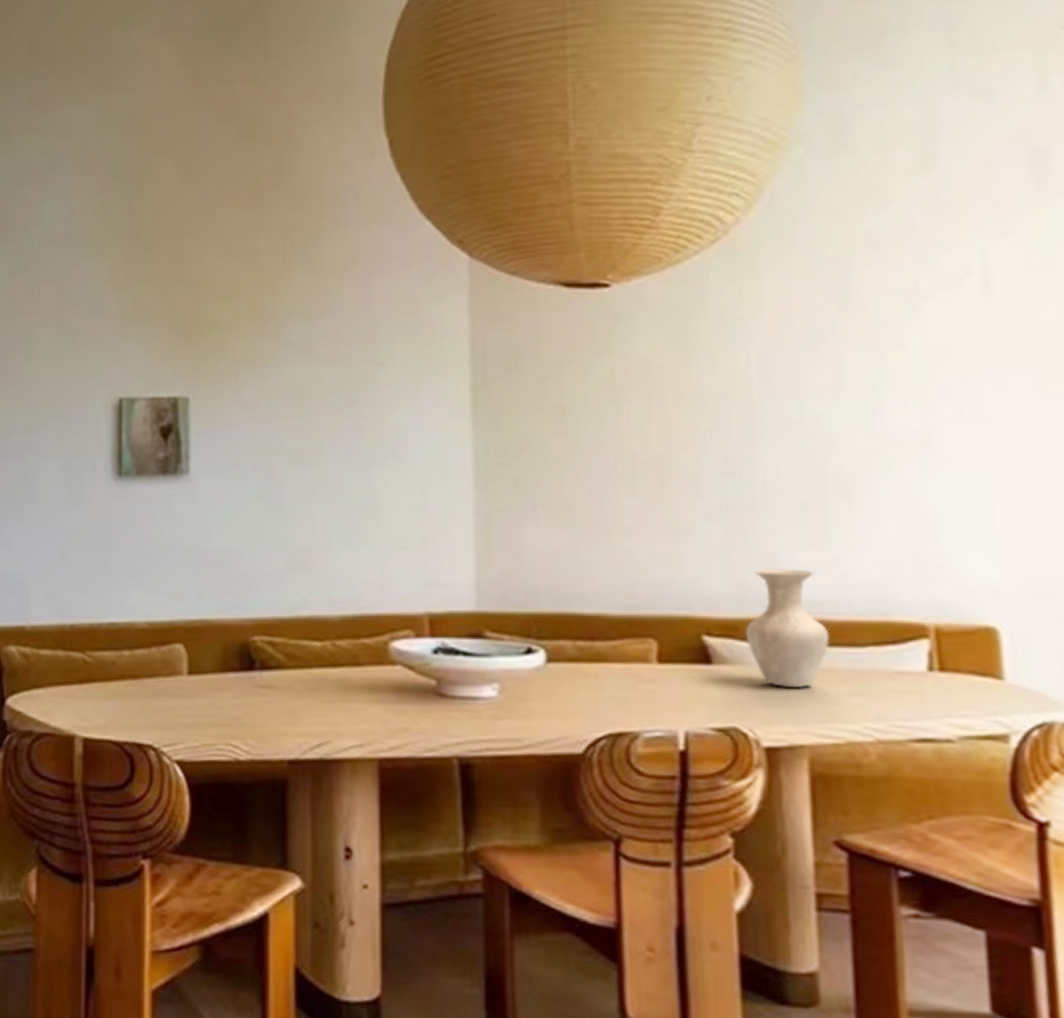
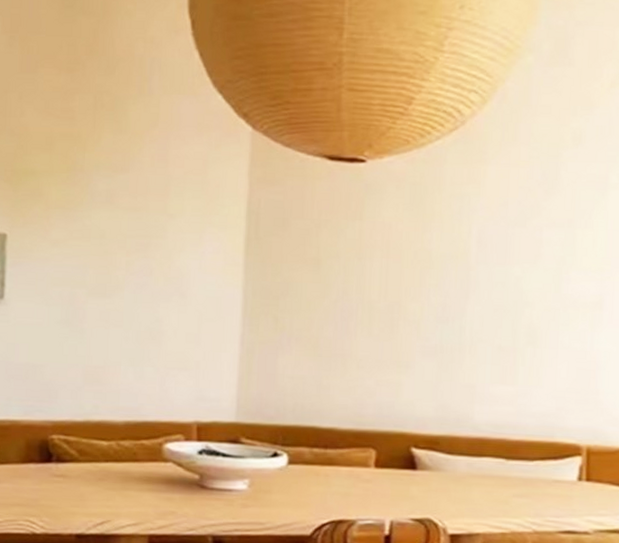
vase: present [745,568,830,689] -> none [444,397,508,491]

